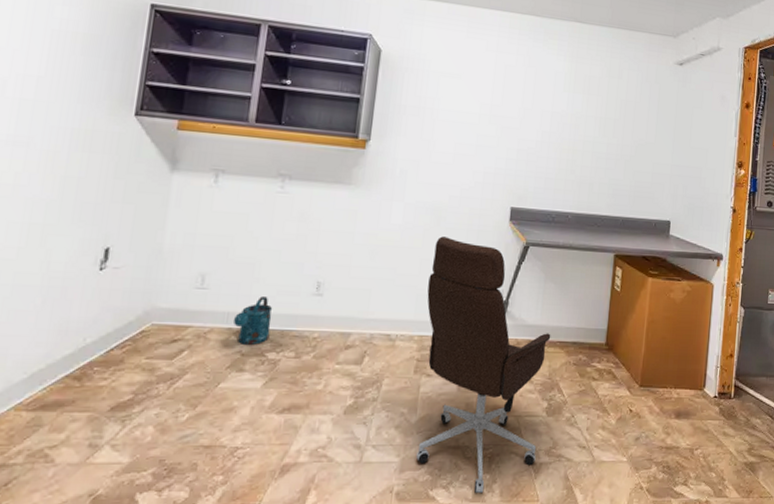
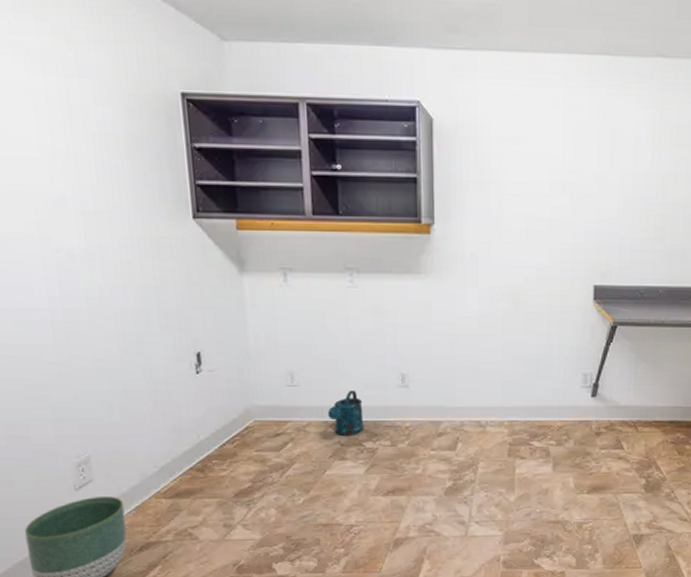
office chair: present [415,236,551,494] -> none [513,321,646,562]

